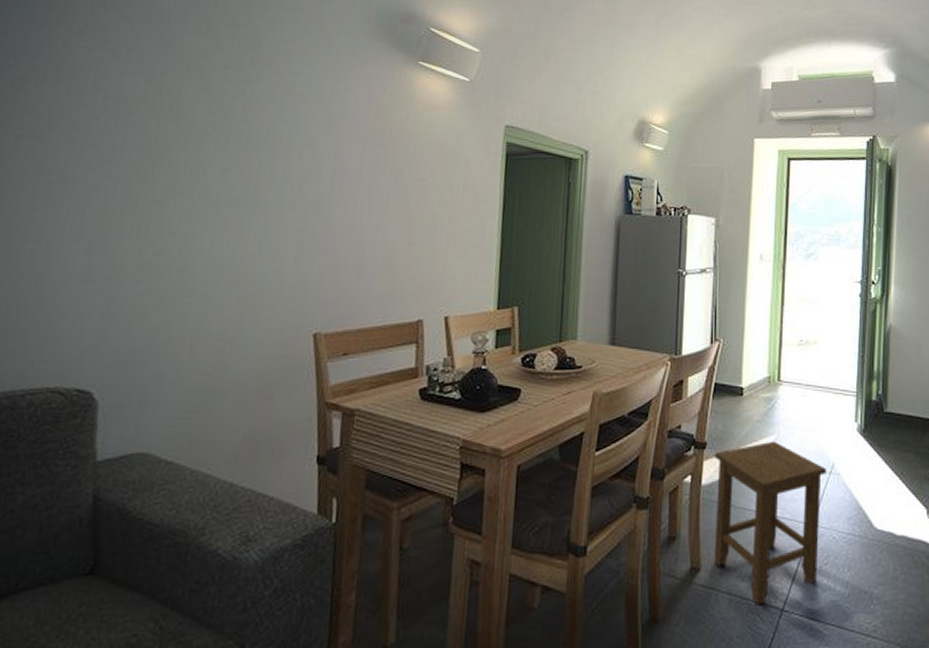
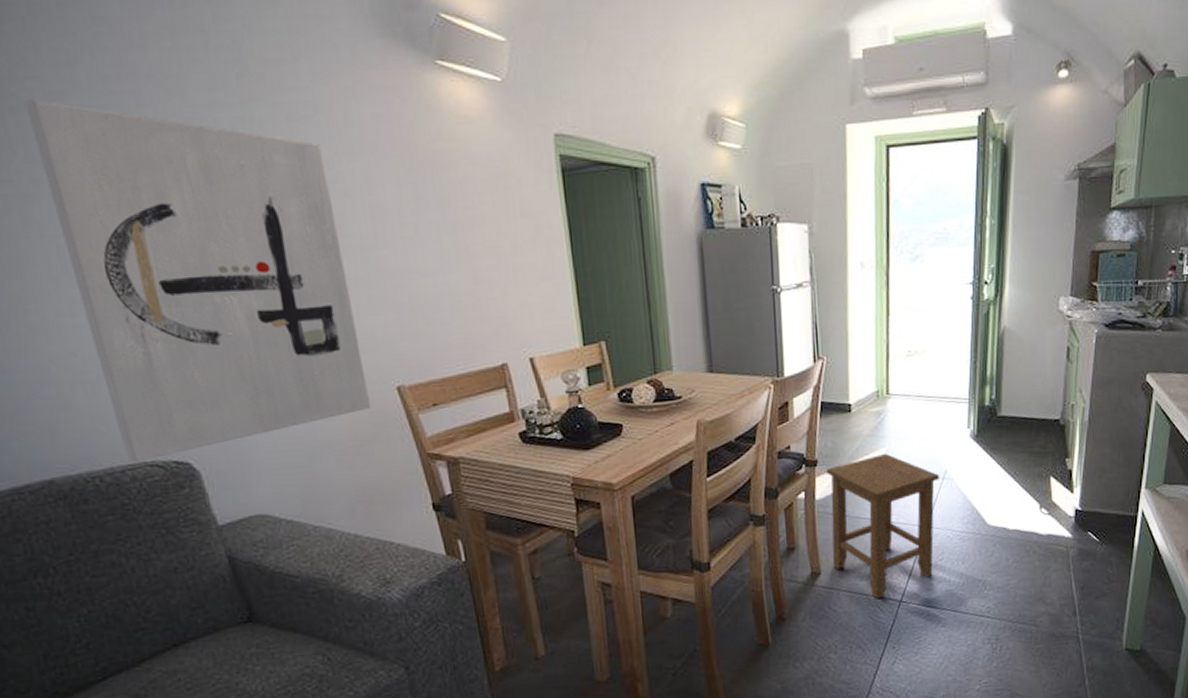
wall art: none [31,62,306,387] -> present [24,98,372,463]

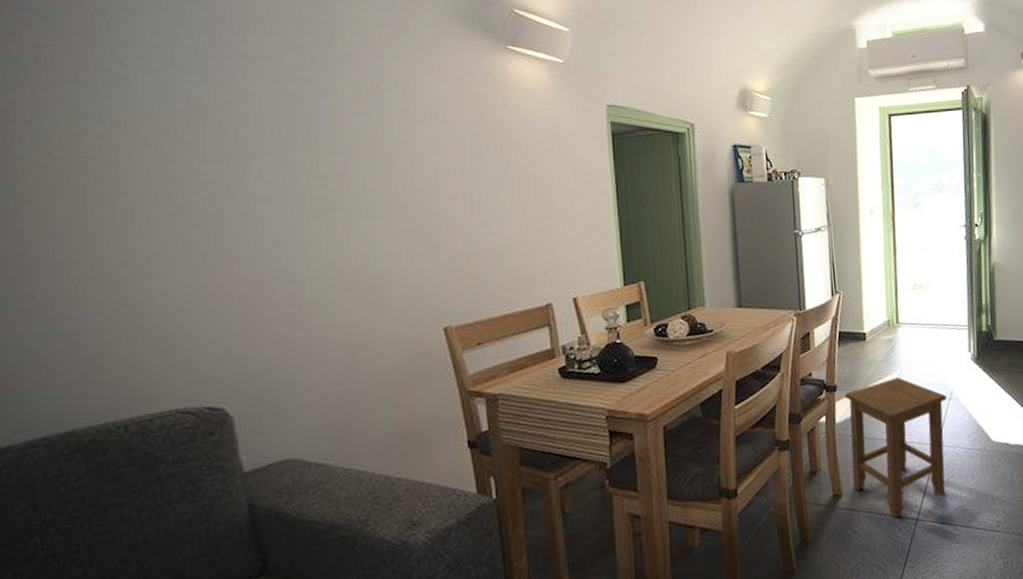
wall art: present [24,98,372,463] -> none [120,74,417,410]

